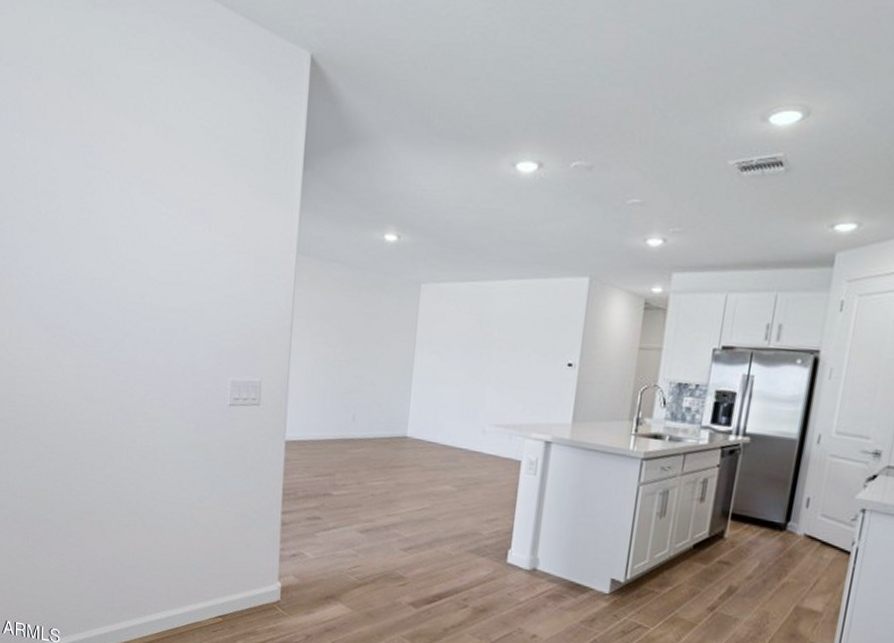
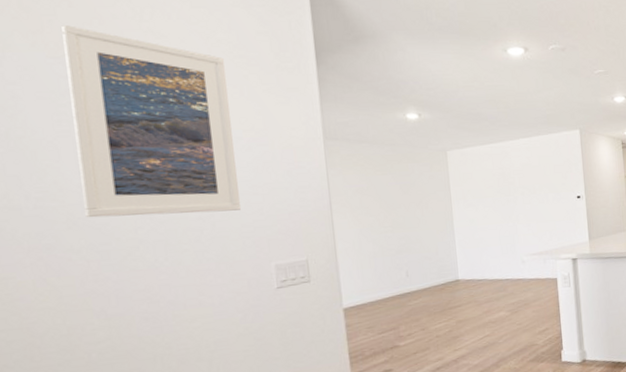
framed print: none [90,114,220,318] -> present [62,24,242,218]

